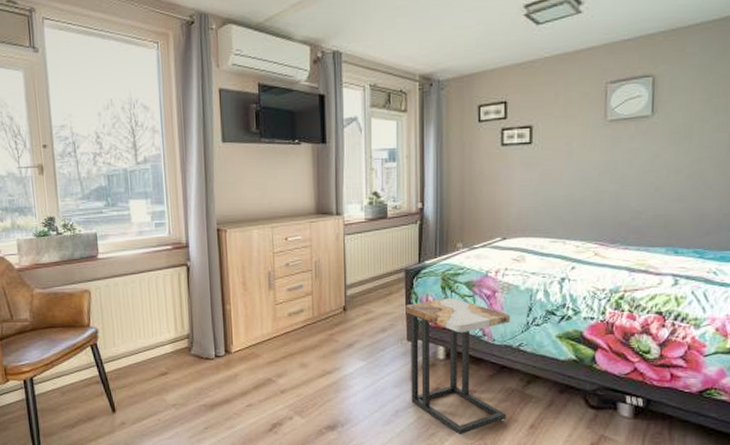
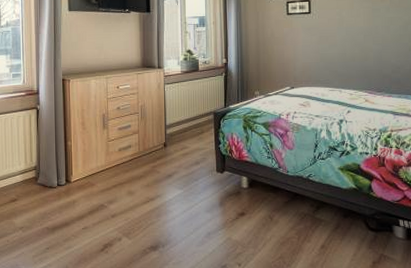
side table: present [405,297,510,435] -> none [215,136,301,255]

